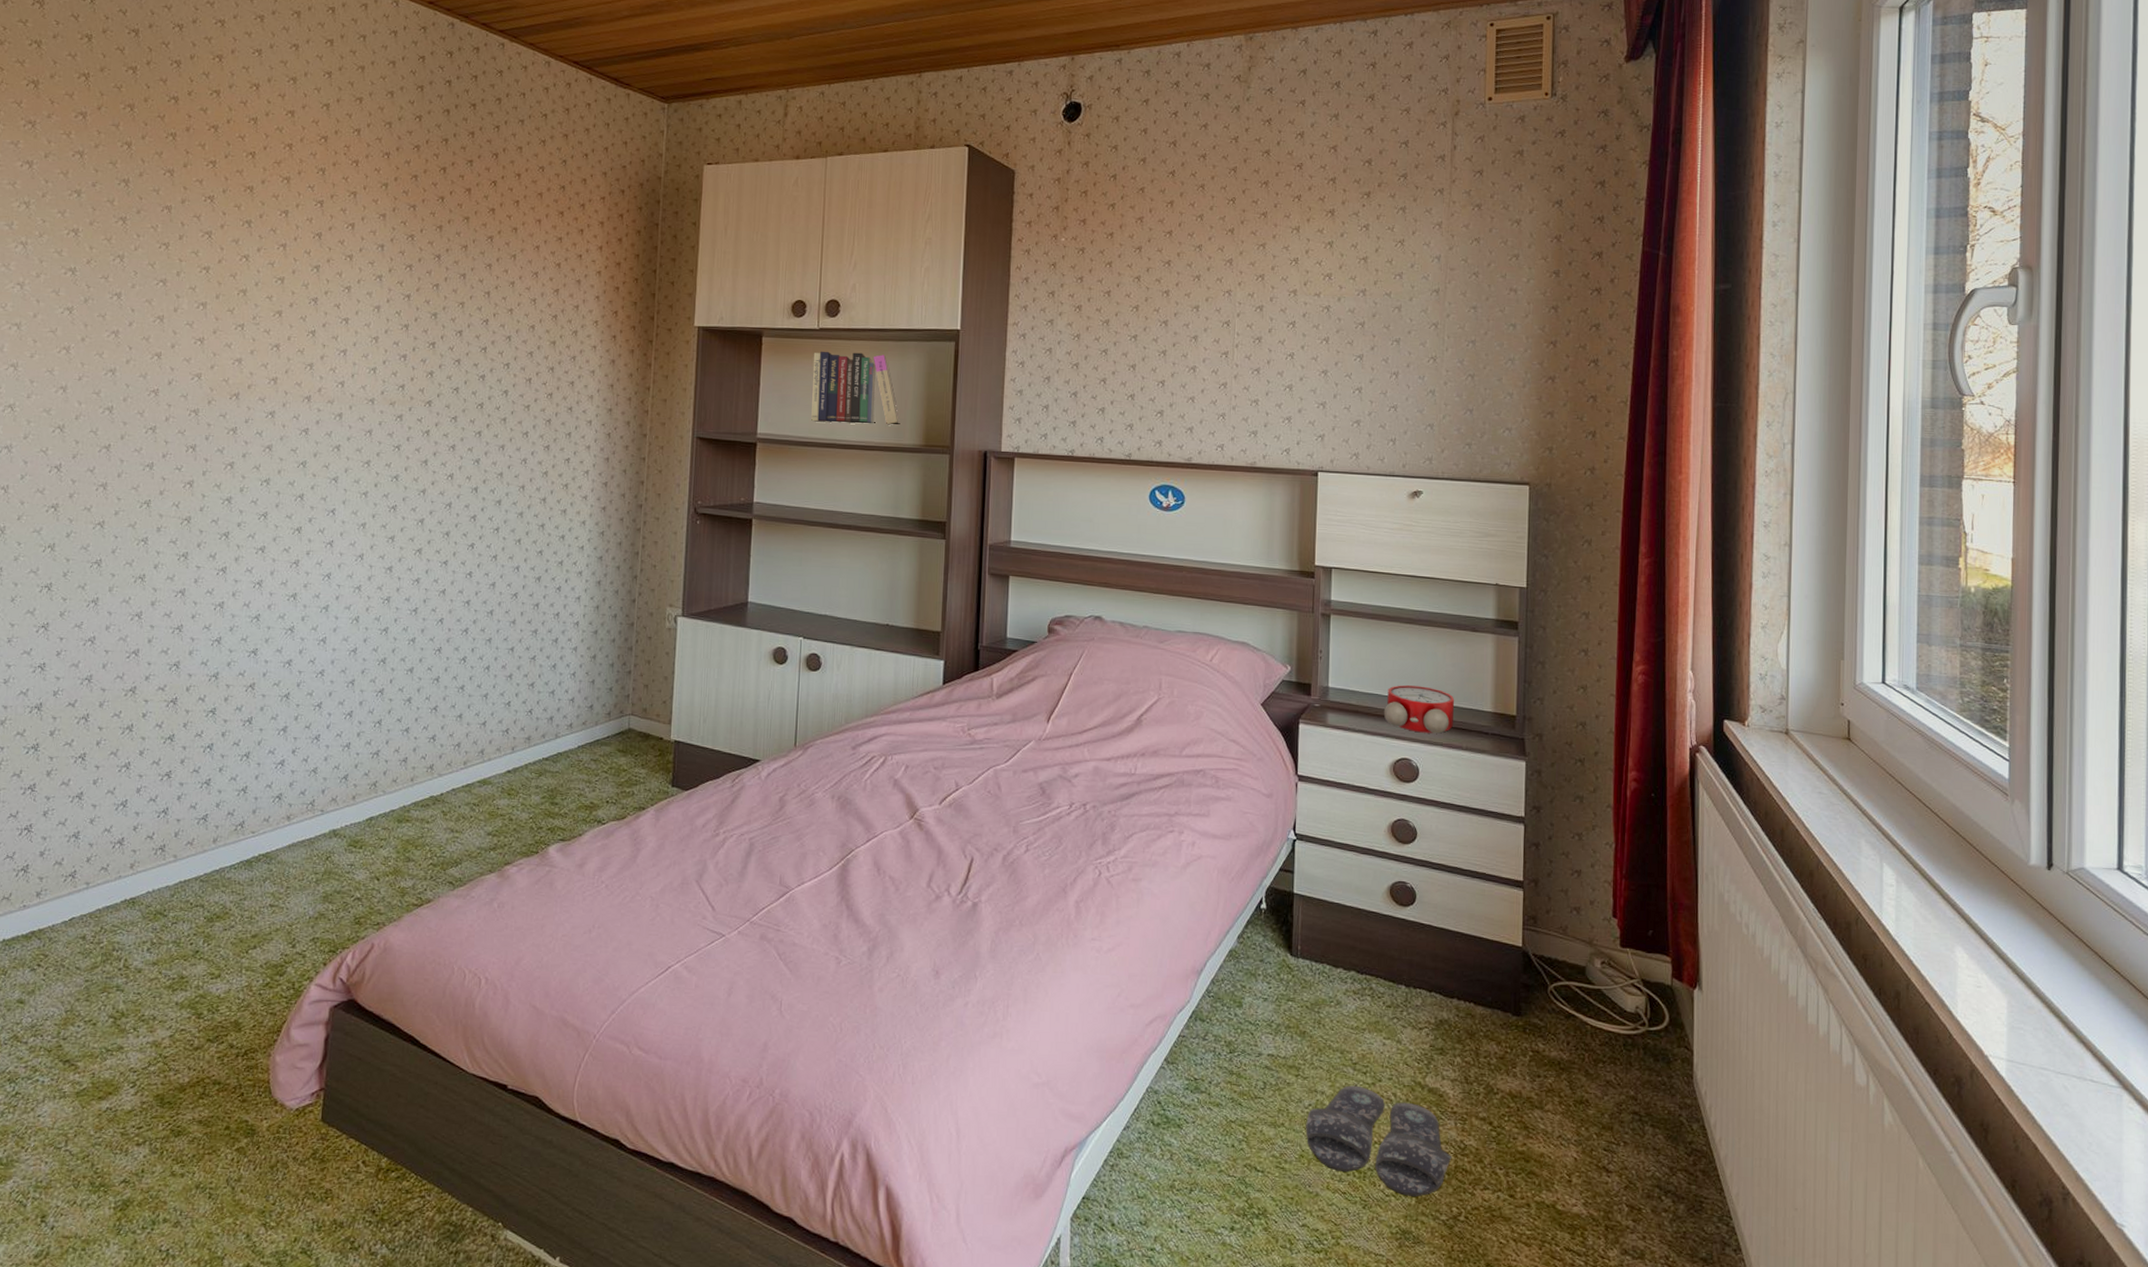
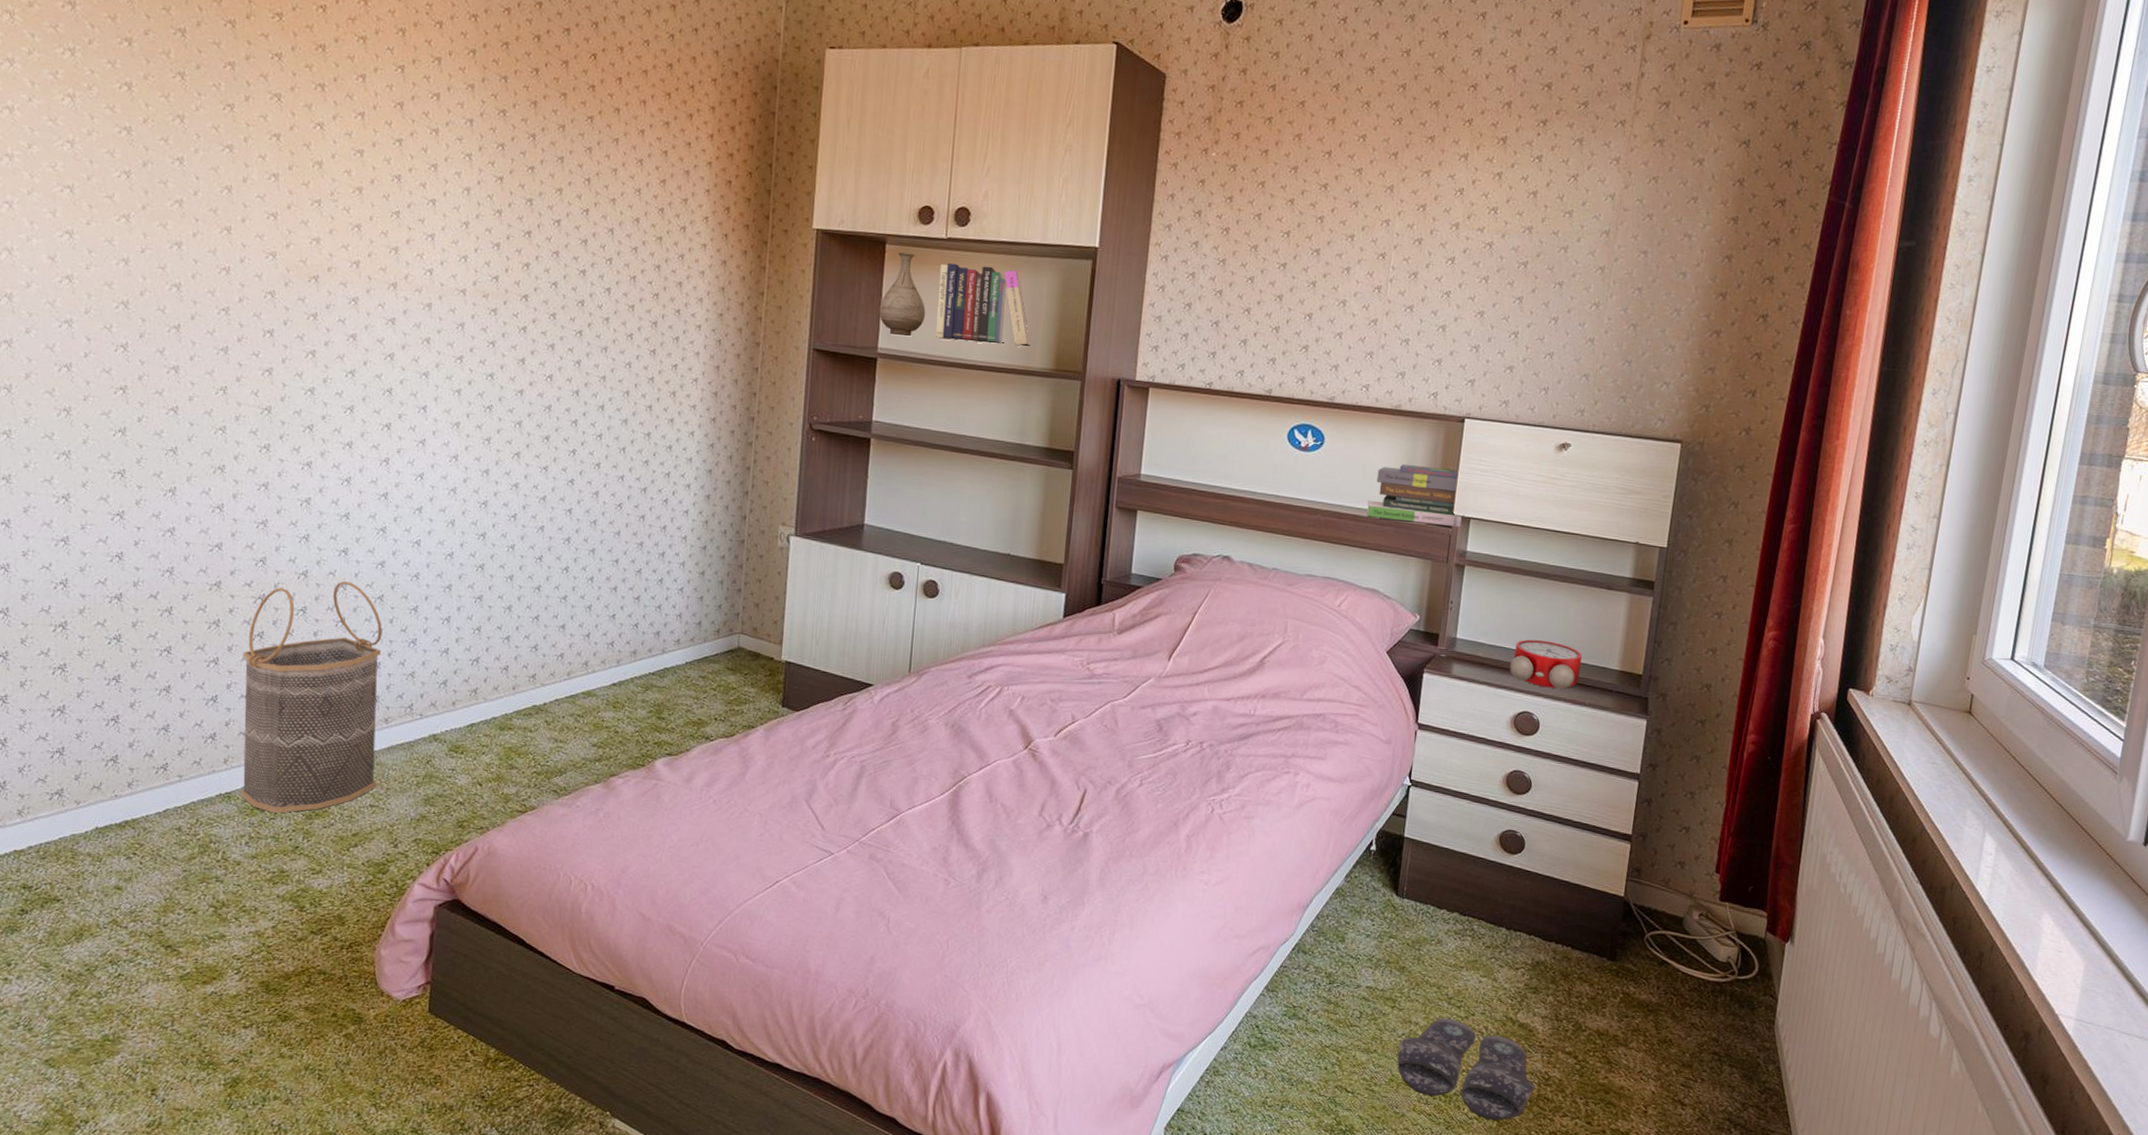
basket: none [145,681,288,917] -> present [240,581,382,813]
vase: none [757,344,801,422] -> present [879,252,925,337]
books: none [1231,519,1326,578] -> present [1366,465,1465,528]

